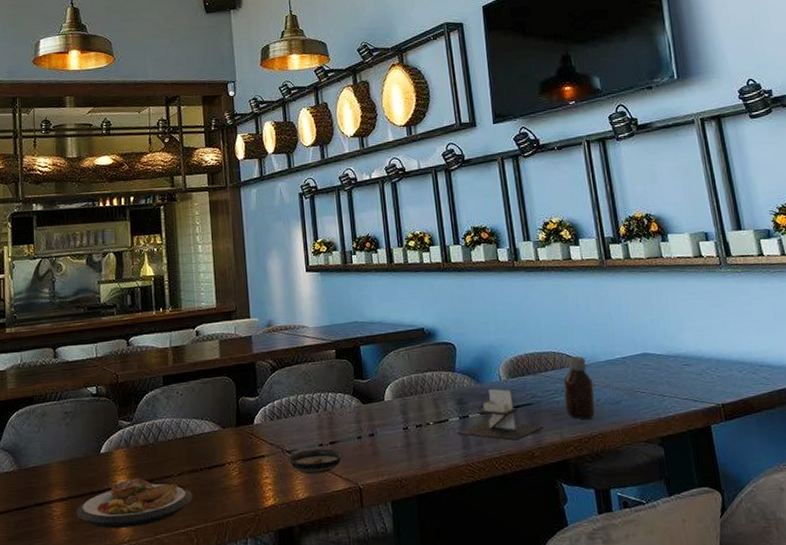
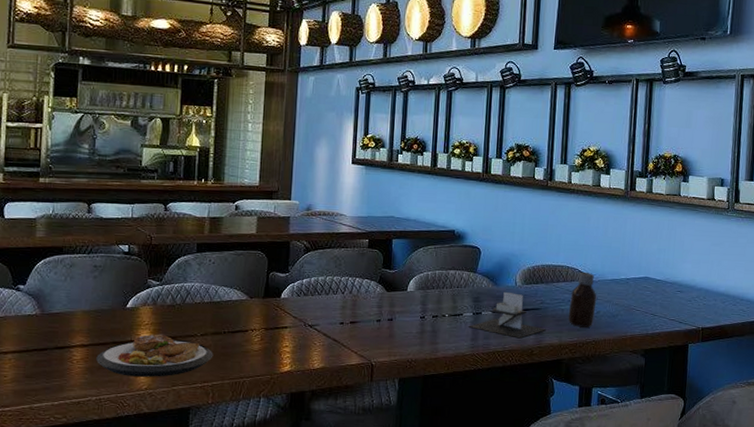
saucer: present [287,448,343,475] -> none [308,326,361,349]

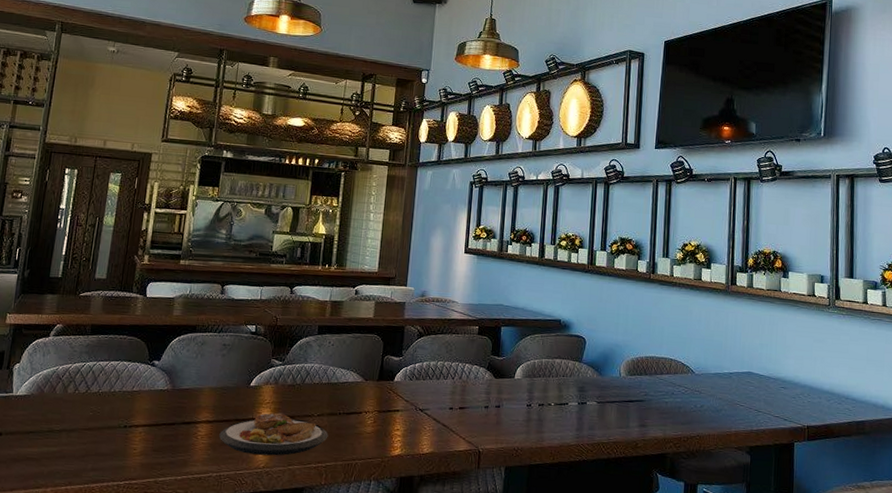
napkin holder: present [468,291,546,339] -> none [573,382,650,431]
bottle: present [568,271,597,327] -> none [672,364,701,422]

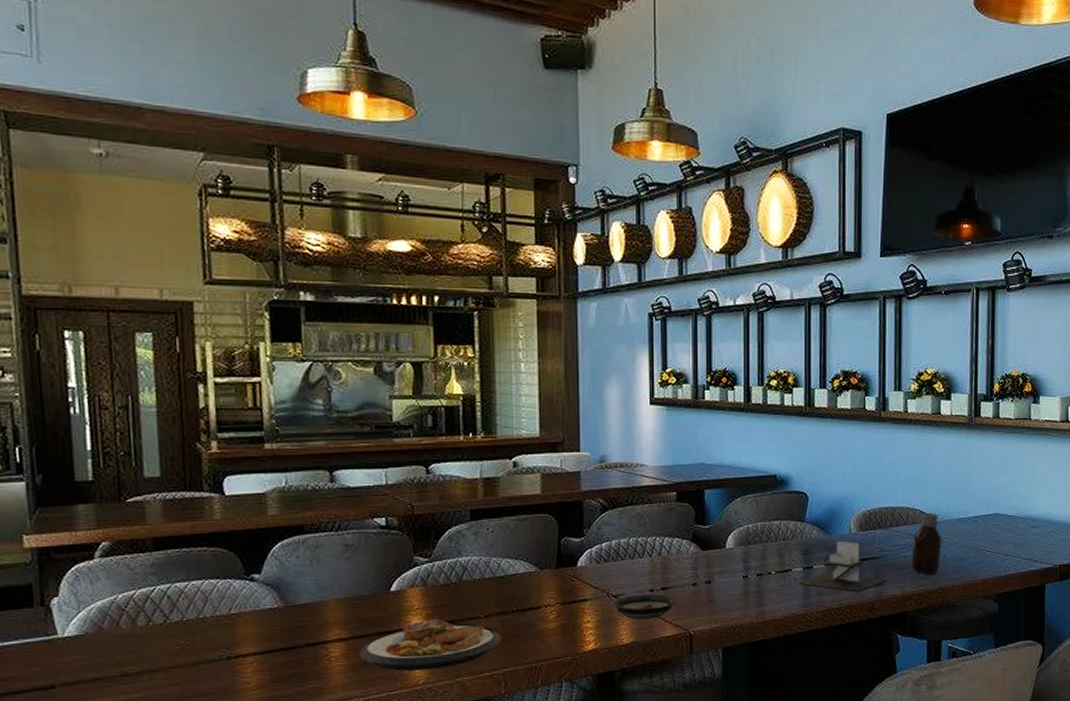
saucer: none [418,410,470,434] -> present [612,594,675,620]
napkin holder: none [573,382,650,431] -> present [798,540,887,592]
bottle: none [672,364,701,422] -> present [911,512,942,575]

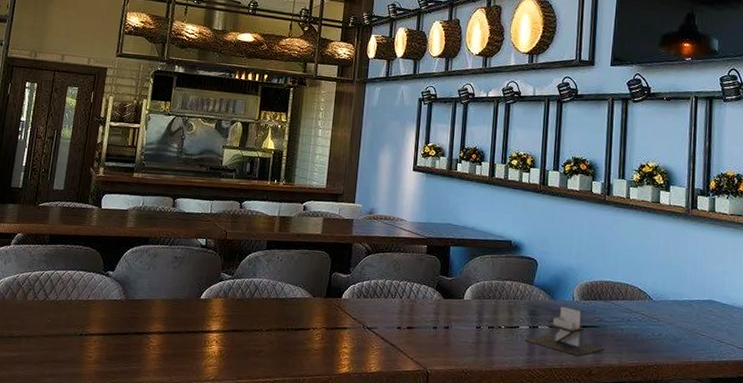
plate: present [359,618,502,671] -> none [170,326,277,369]
saucer: present [612,594,675,620] -> none [366,330,418,354]
bottle: present [911,512,942,575] -> none [628,290,659,350]

